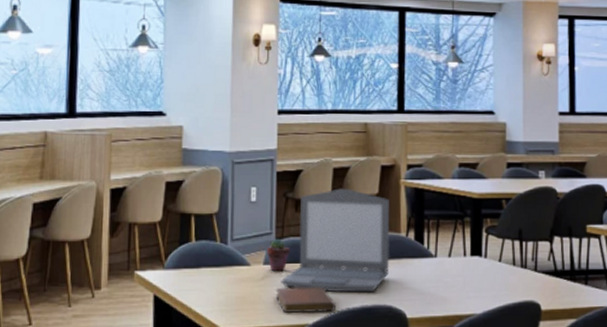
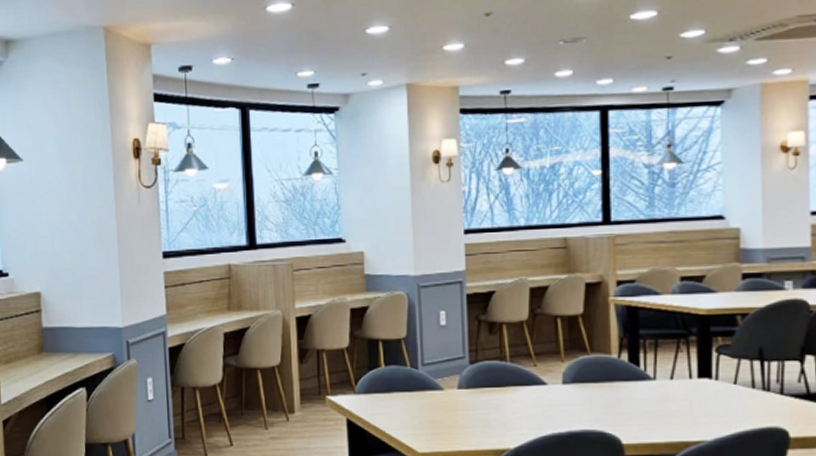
potted succulent: present [266,238,290,272] -> none [459,362,486,396]
notebook: present [275,287,336,314] -> none [472,411,539,438]
laptop: present [281,188,390,293] -> none [477,309,600,417]

